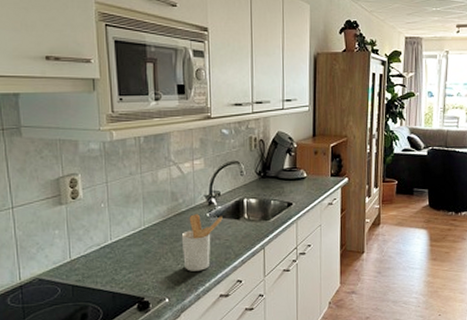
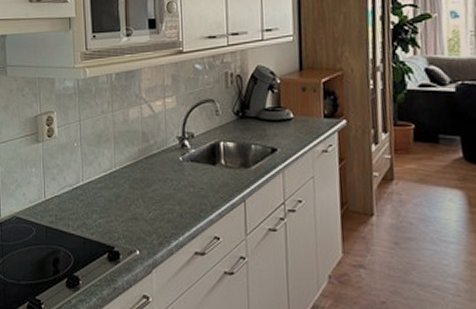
utensil holder: present [181,214,223,271] -> none [152,157,197,222]

